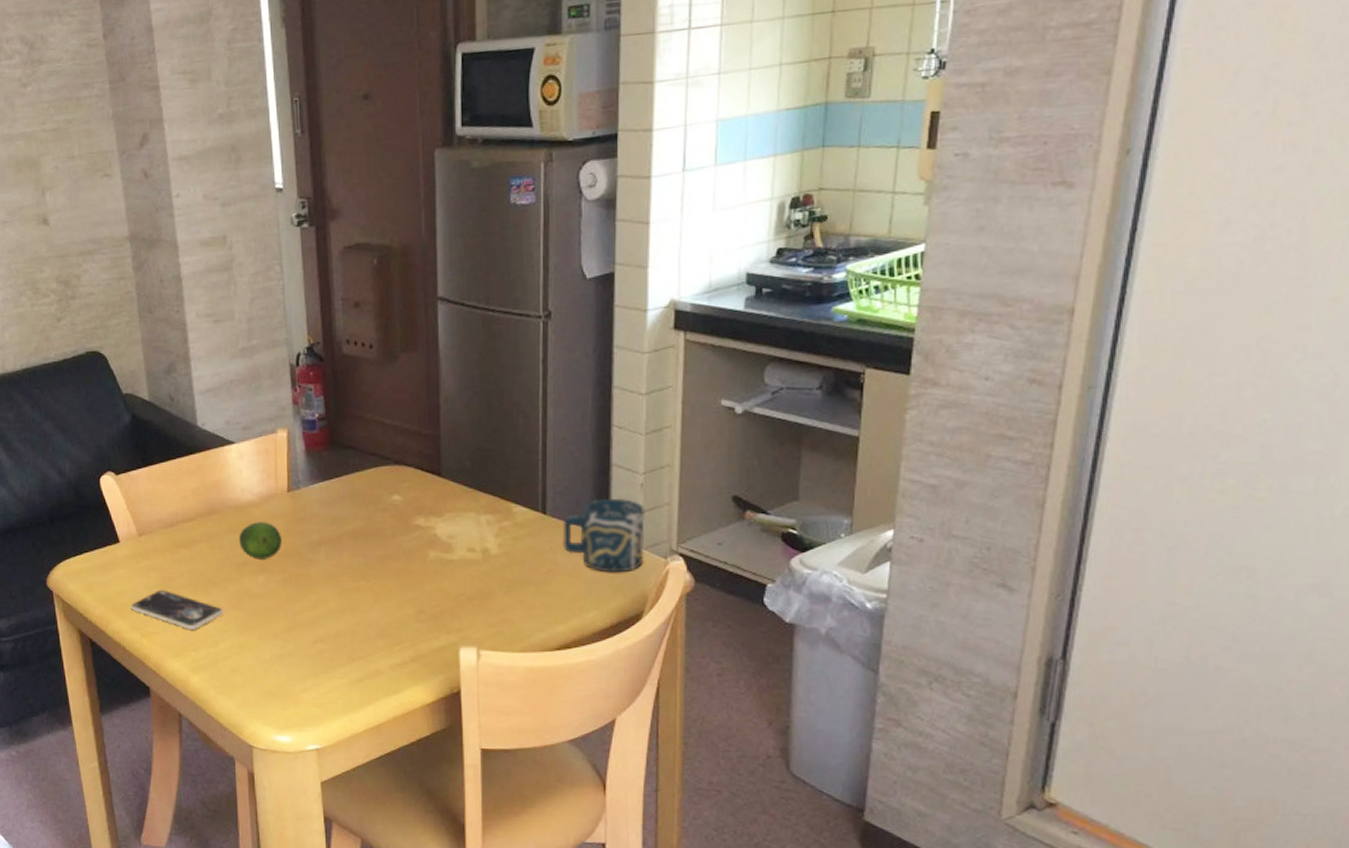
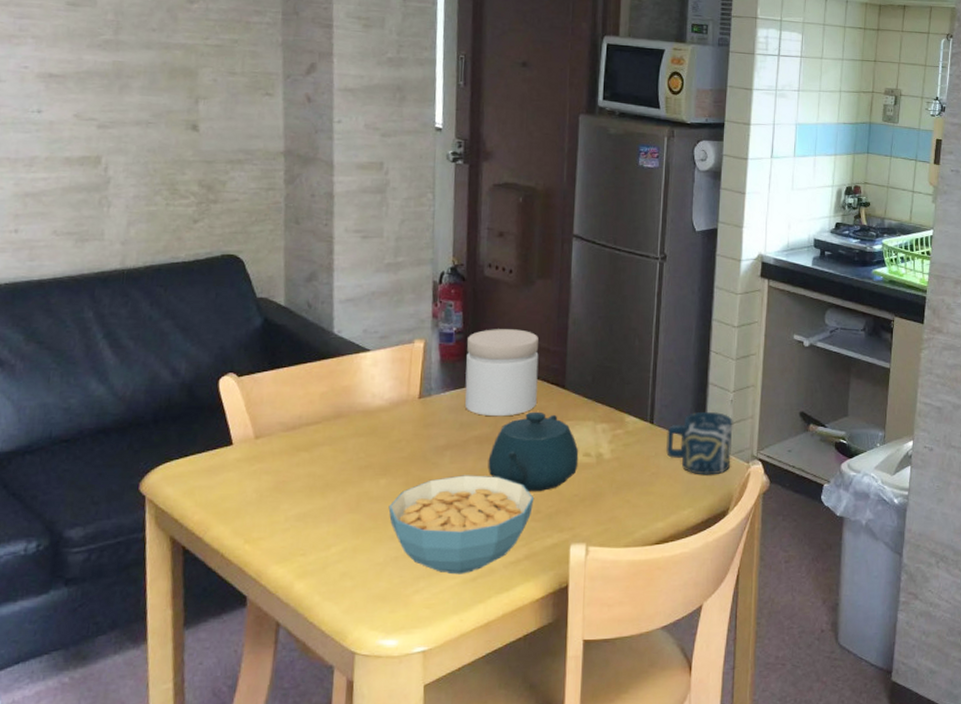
smartphone: present [130,589,224,629] -> none [235,493,340,534]
fruit: present [239,522,282,559] -> none [364,426,408,463]
cereal bowl: none [269,572,417,675] -> present [388,475,535,575]
jar: none [330,412,411,510] -> present [464,329,539,417]
teapot: none [364,503,462,591] -> present [488,411,579,492]

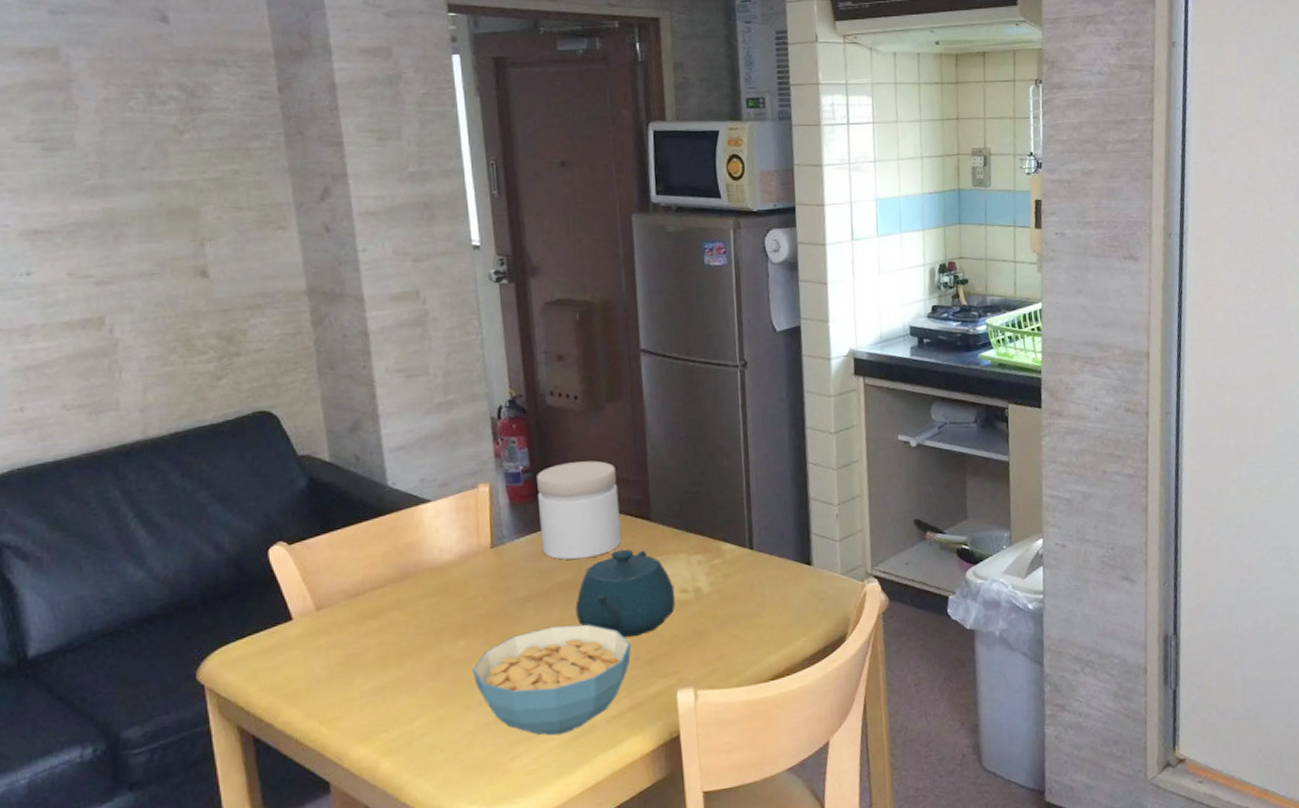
cup: present [665,411,733,475] -> none [769,528,844,600]

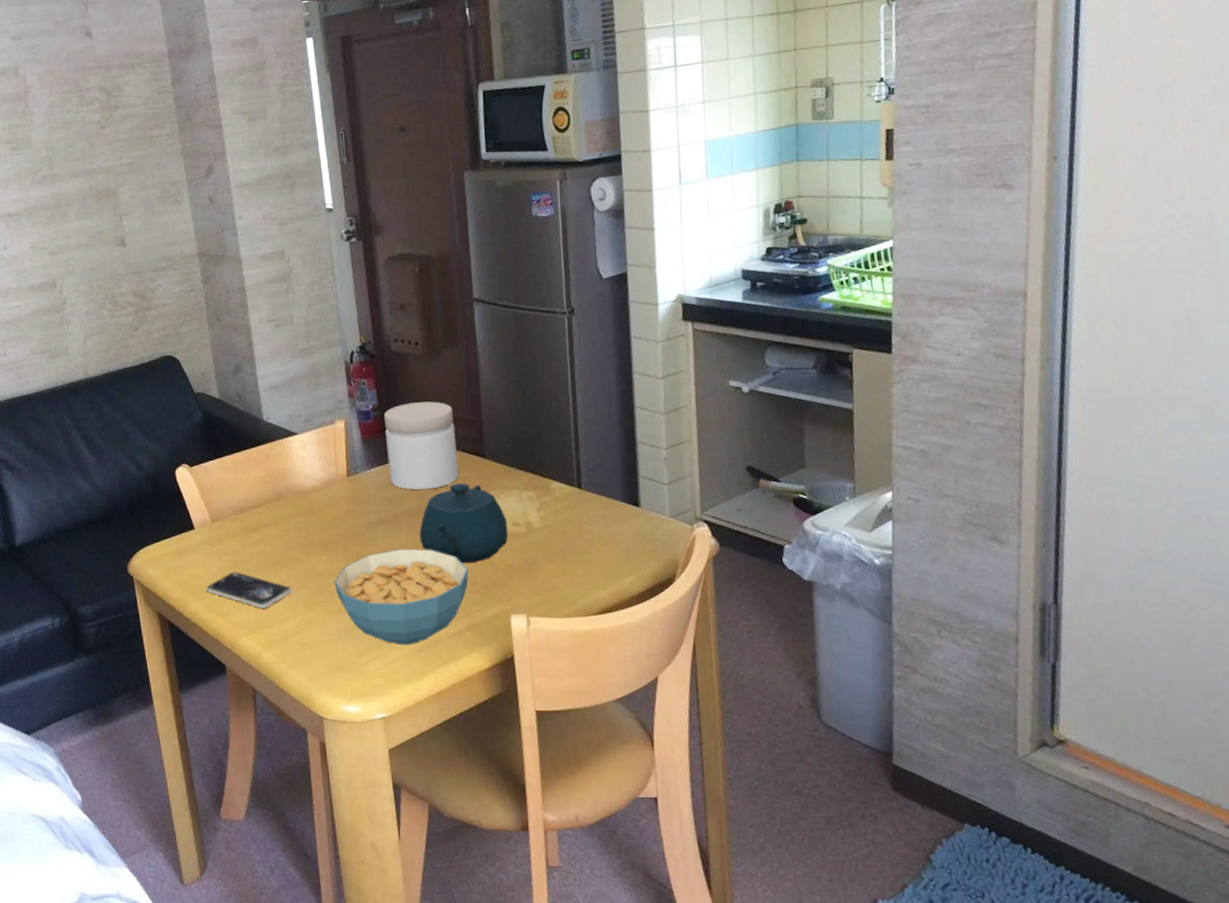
smartphone: none [305,667,420,709] -> present [205,571,292,608]

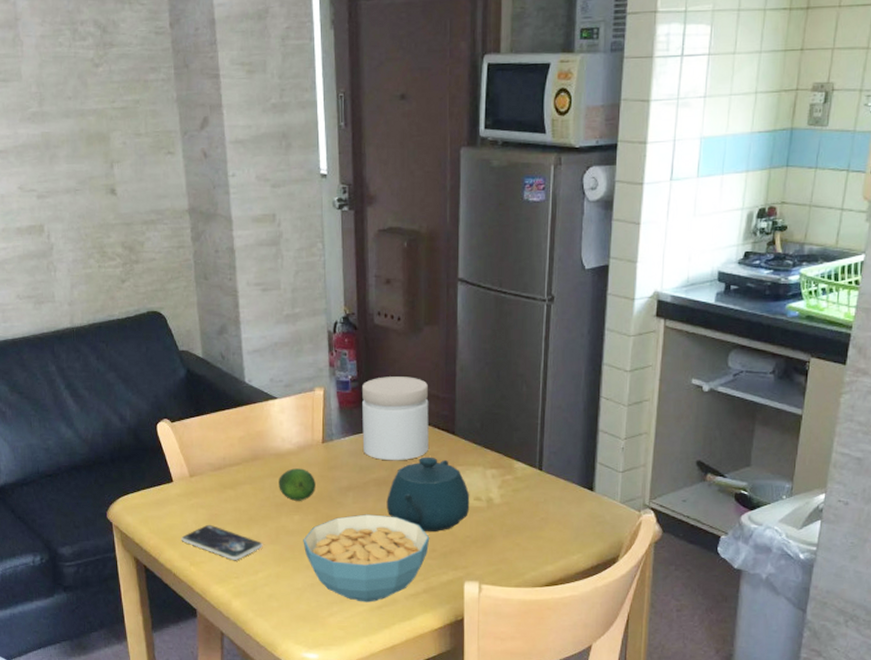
fruit: none [304,505,344,540] -> present [279,468,315,501]

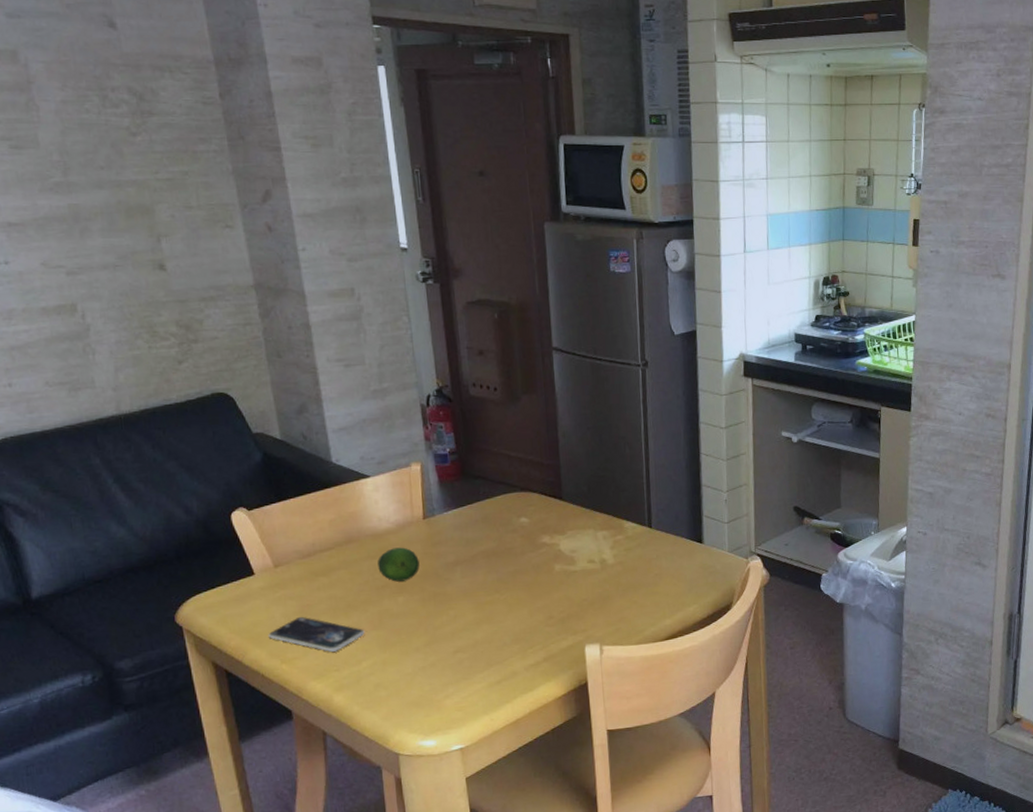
cereal bowl: present [303,514,430,603] -> none [409,587,546,679]
jar: present [361,377,429,461] -> none [461,445,537,532]
teapot: present [386,457,470,533] -> none [497,523,584,600]

